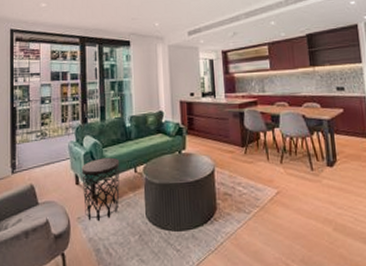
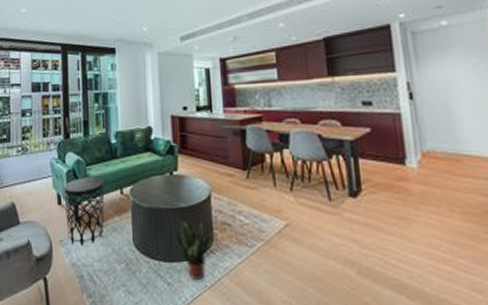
potted plant: none [182,192,216,245] -> present [174,219,213,280]

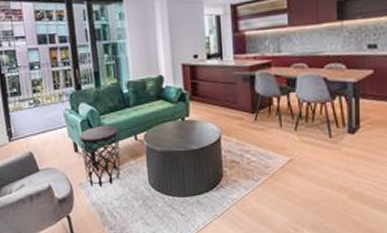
potted plant: present [174,219,213,280] -> none [187,159,222,210]

